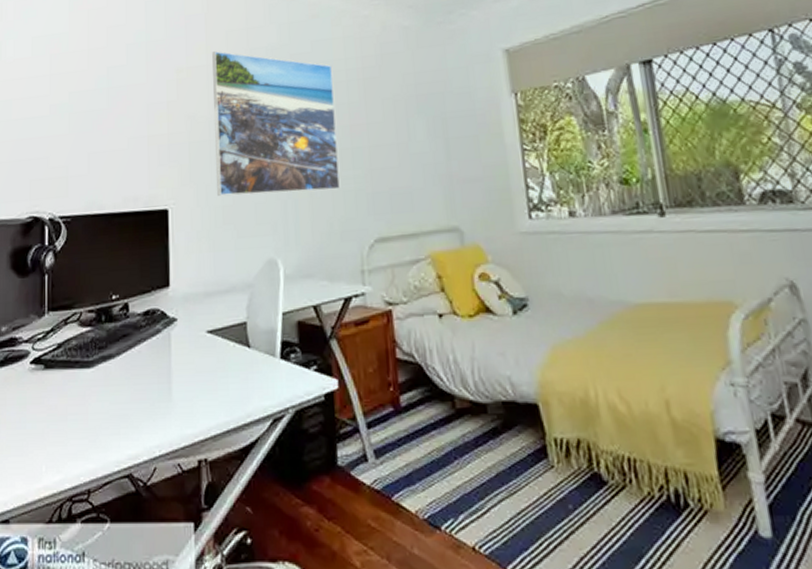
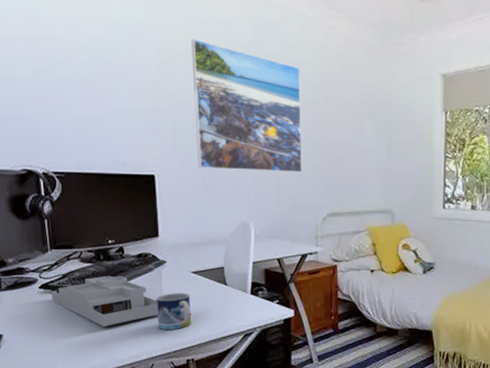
desk organizer: none [43,342,164,415] -> present [51,275,158,327]
mug: none [162,361,206,415] -> present [155,293,192,329]

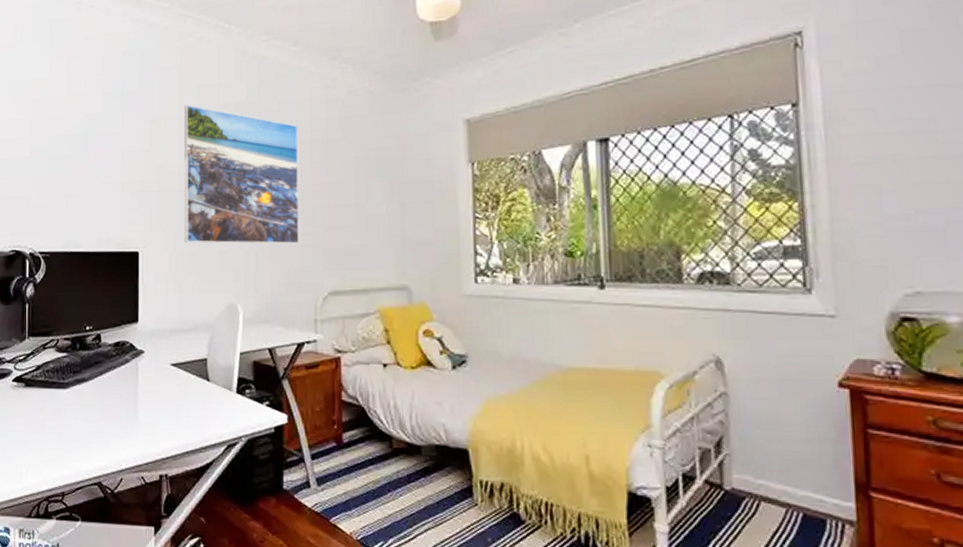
desk organizer: present [51,275,158,327] -> none [24,367,131,430]
mug: present [155,293,192,329] -> none [130,390,168,435]

